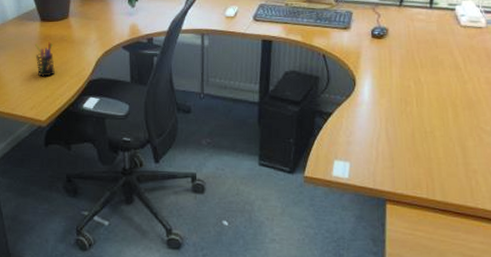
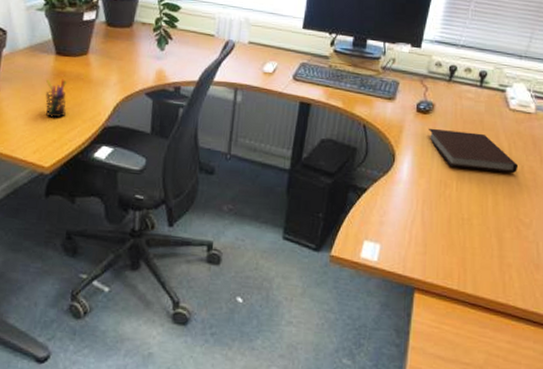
notebook: none [385,51,474,85] -> present [429,128,518,173]

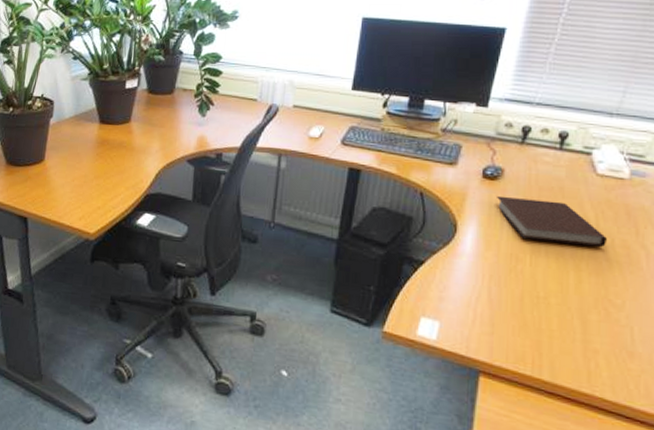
pen holder: present [45,79,67,118] -> none [90,147,110,186]

